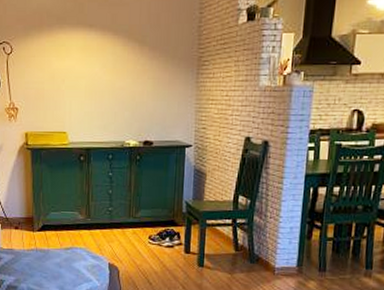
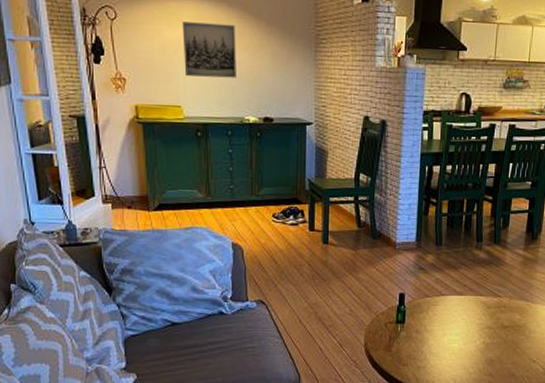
wall art: none [70,52,120,104] -> present [182,22,236,78]

